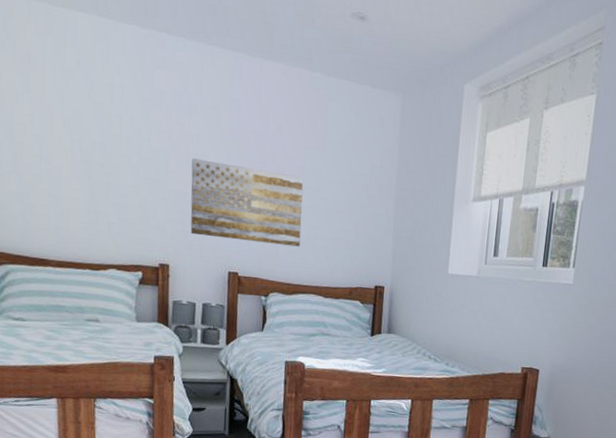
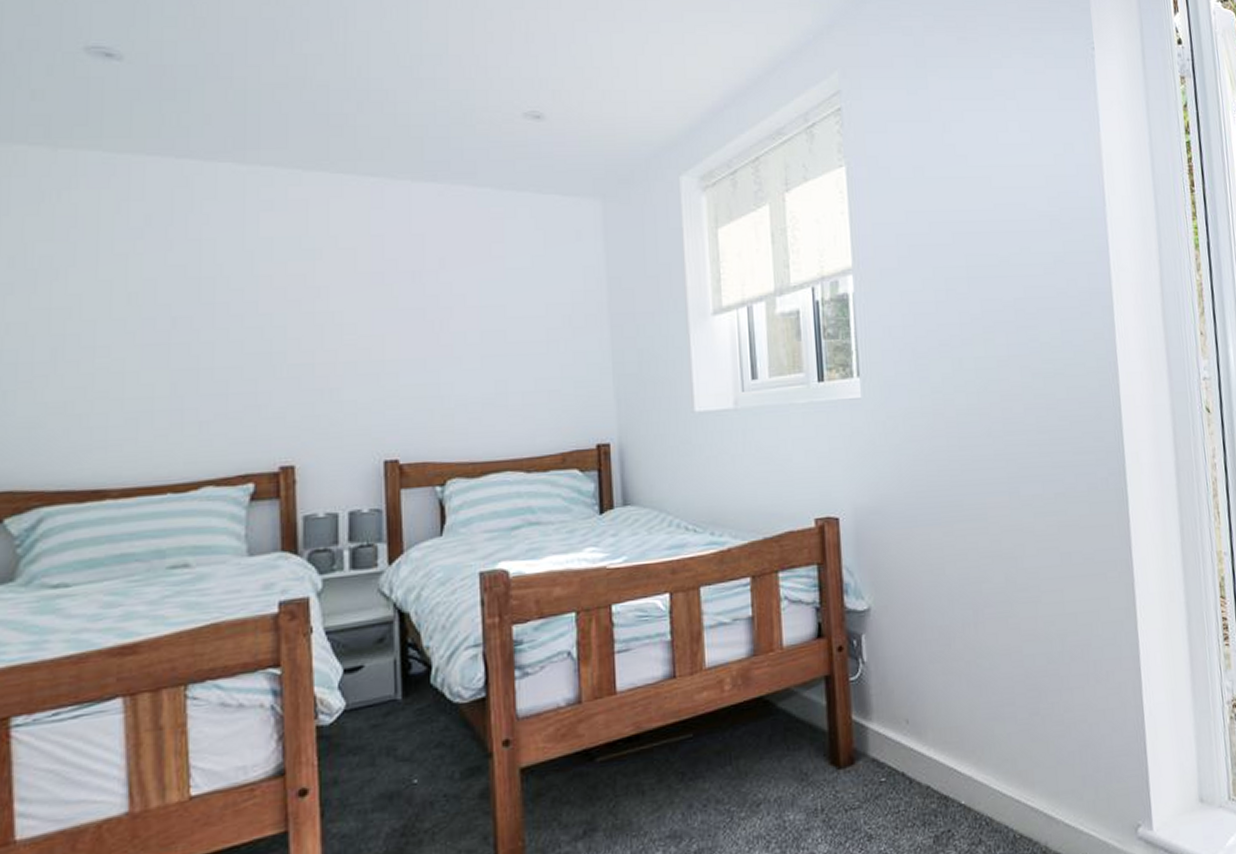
wall art: present [190,158,304,247] -> none [320,317,485,419]

